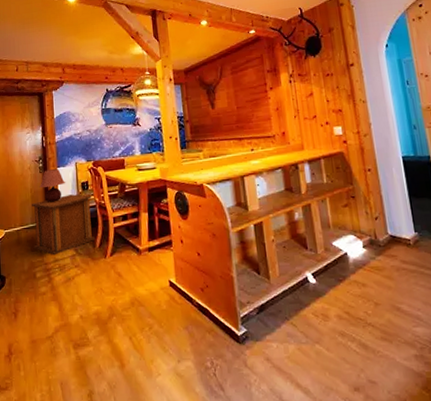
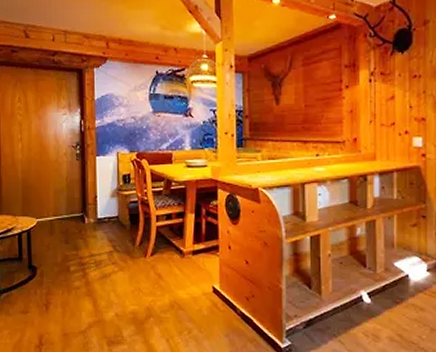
side table: present [31,194,95,256] -> none [66,187,134,250]
table lamp: present [39,169,66,203] -> none [75,158,106,194]

